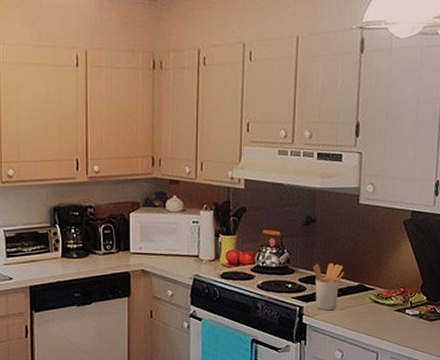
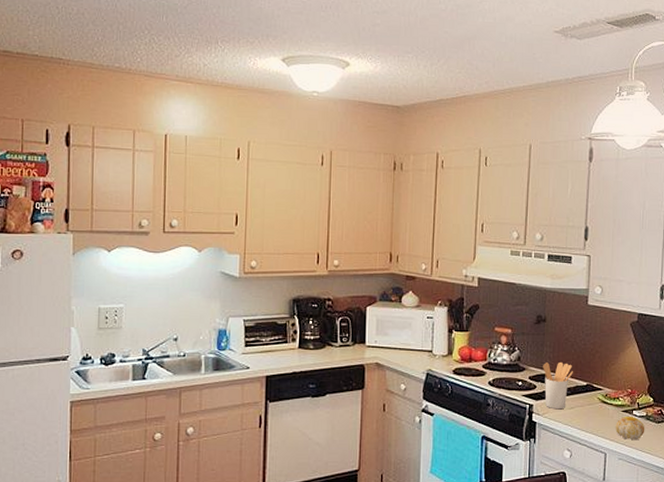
fruit: none [388,316,418,338] -> present [616,417,645,439]

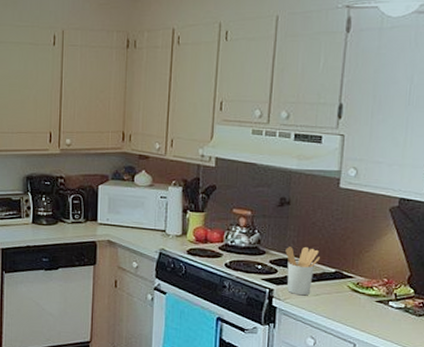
fruit: present [616,417,645,439] -> none [367,307,403,332]

